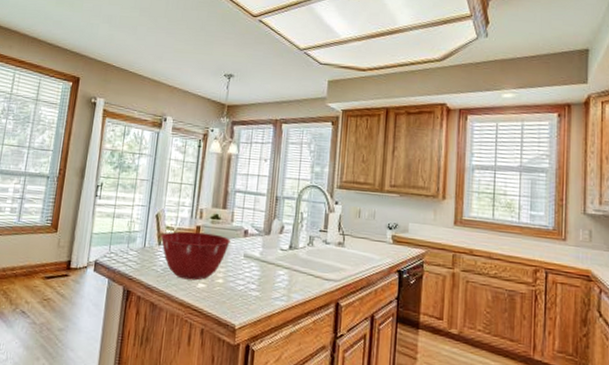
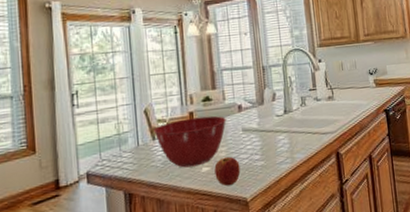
apple: none [209,278,235,309] -> present [214,156,240,186]

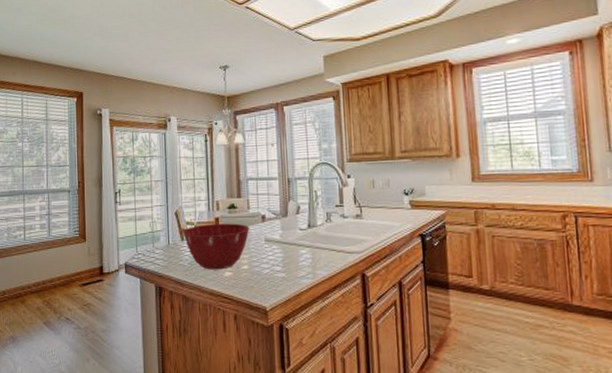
apple: present [214,156,240,186] -> none [236,264,261,293]

